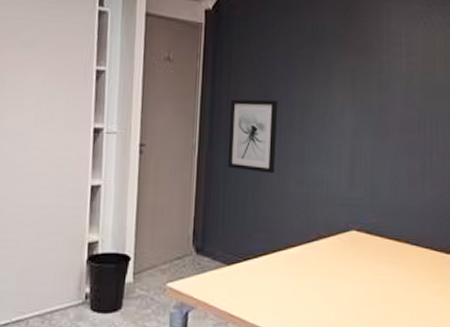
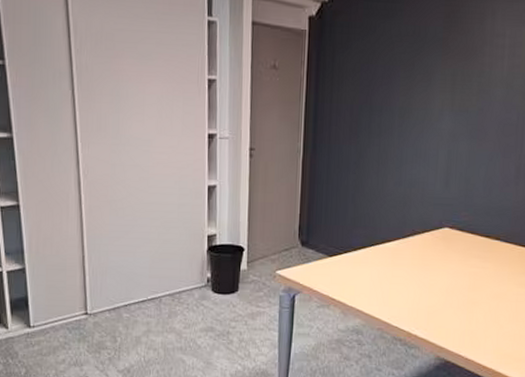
wall art: present [228,99,278,174] -> none [330,105,379,175]

